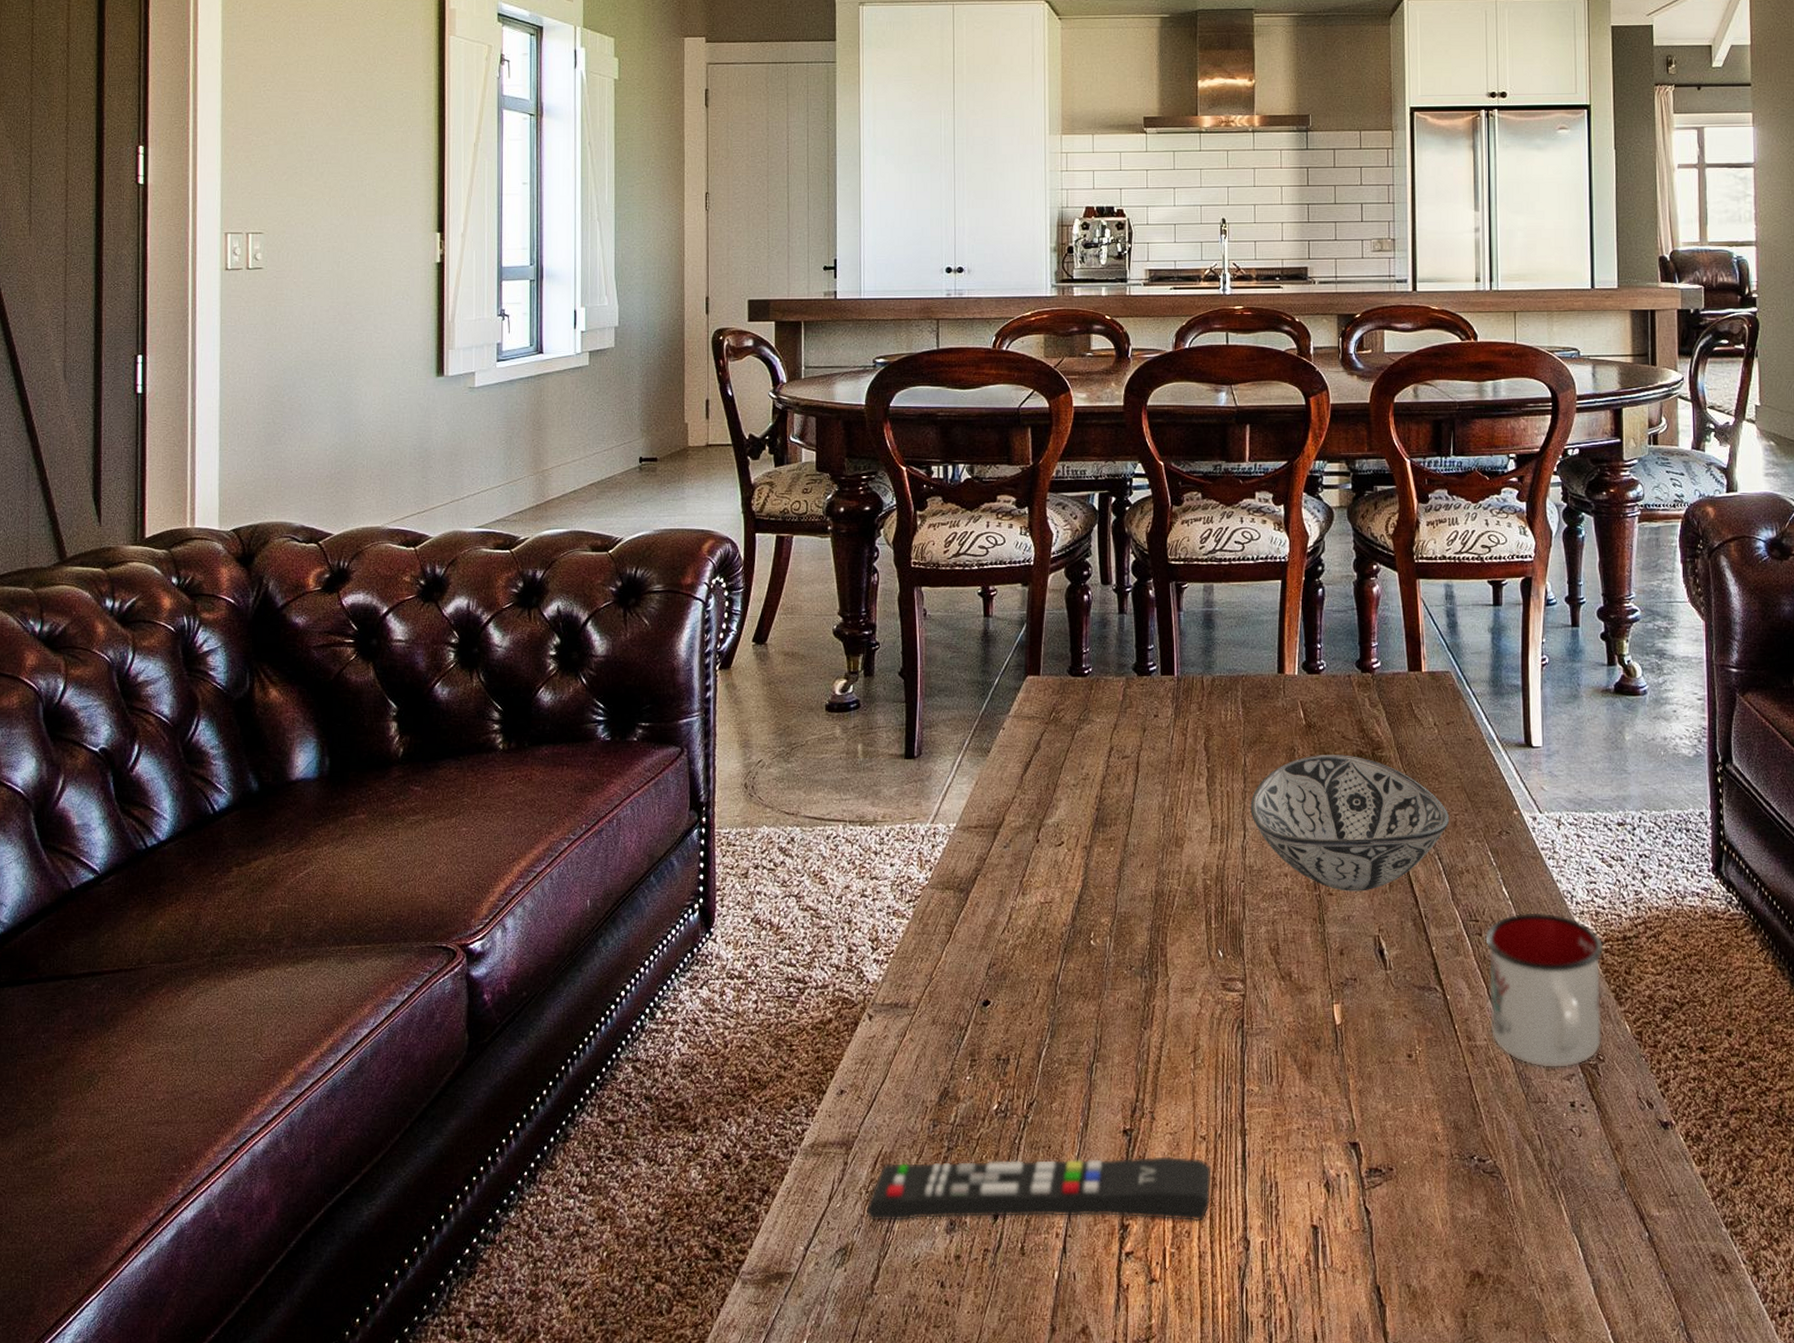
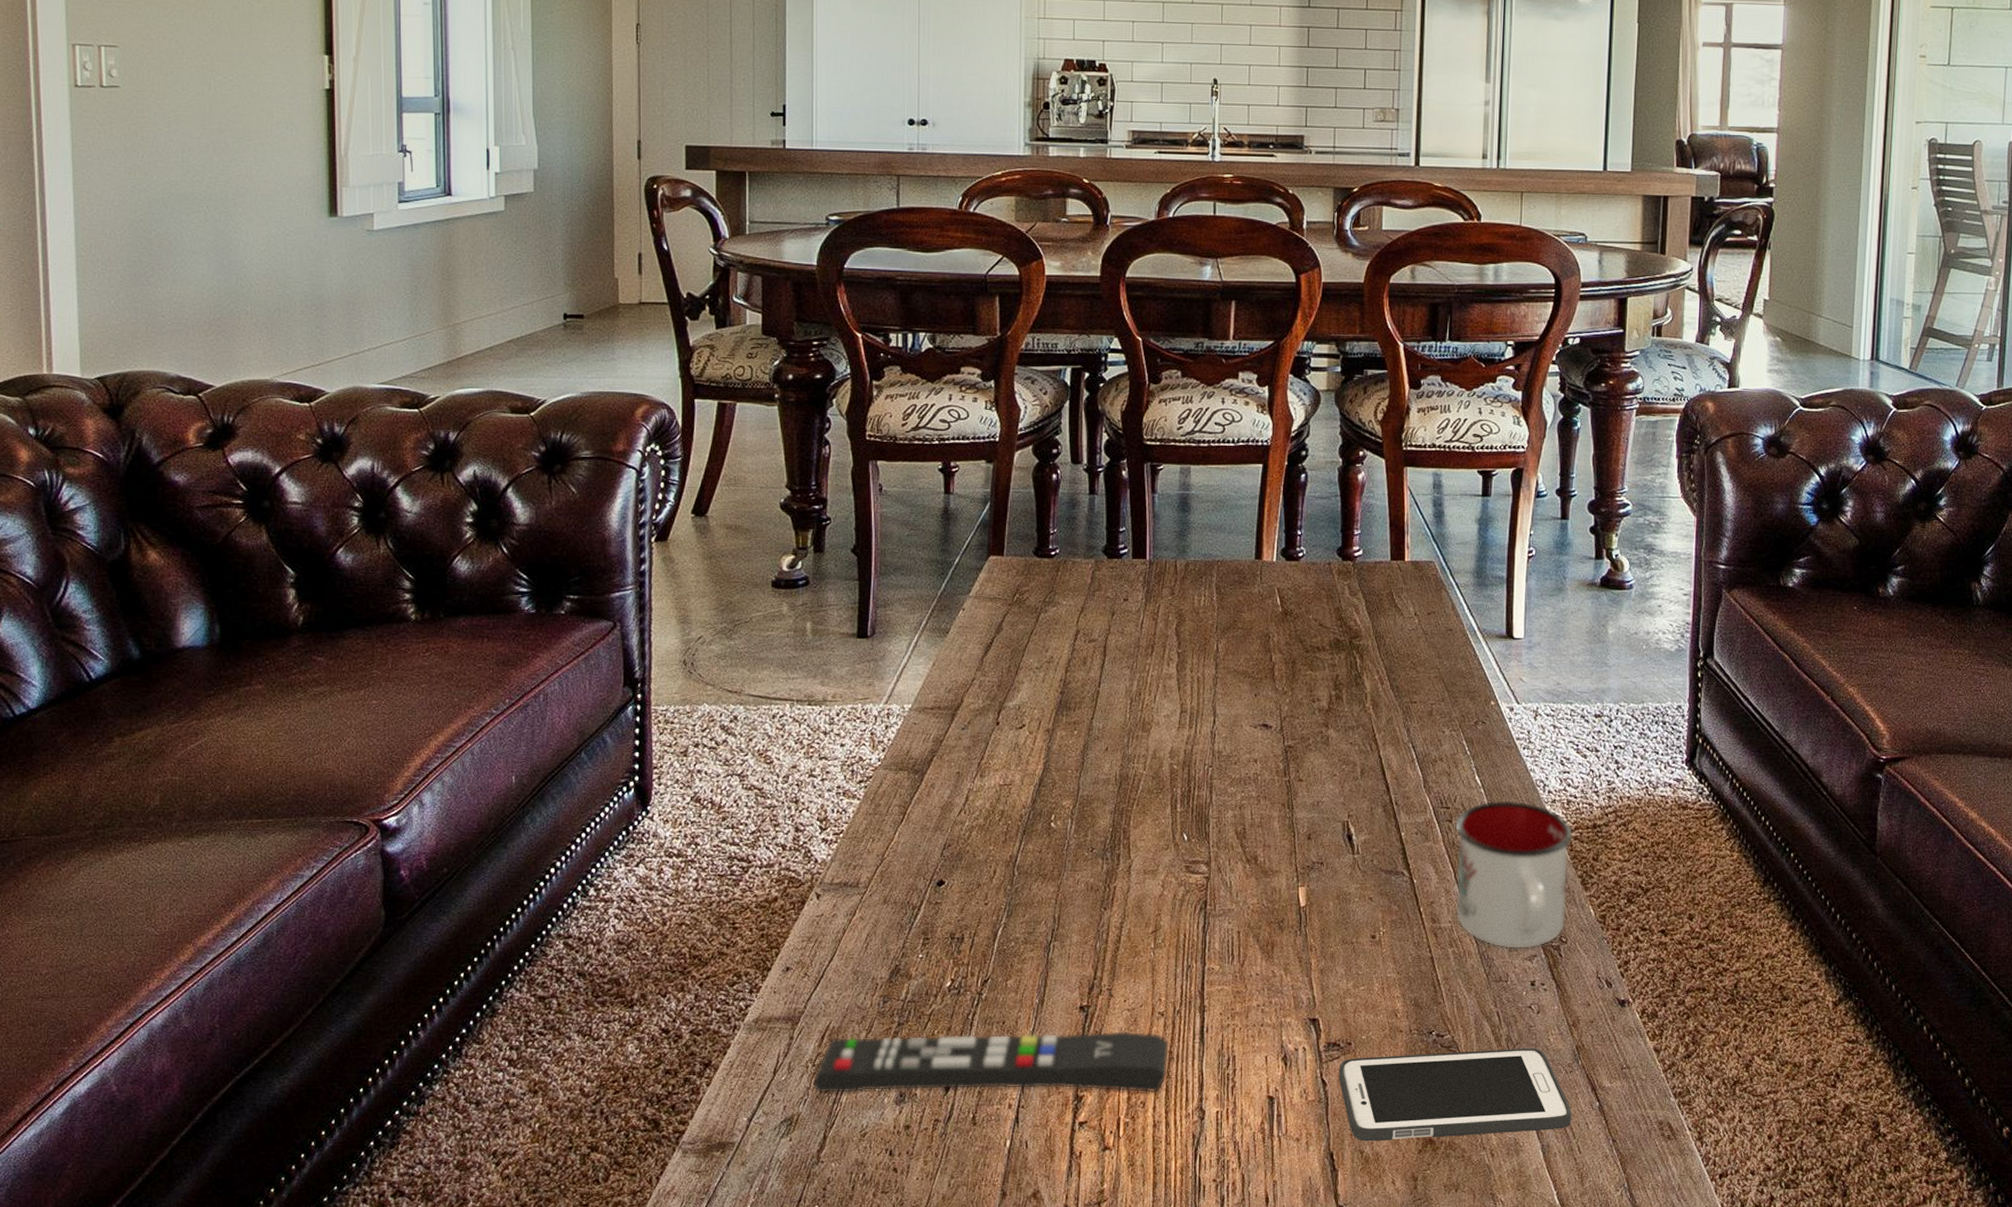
decorative bowl: present [1250,755,1450,891] -> none [1221,642,1426,778]
cell phone: none [1382,1173,1621,1275] -> present [1338,1048,1572,1142]

